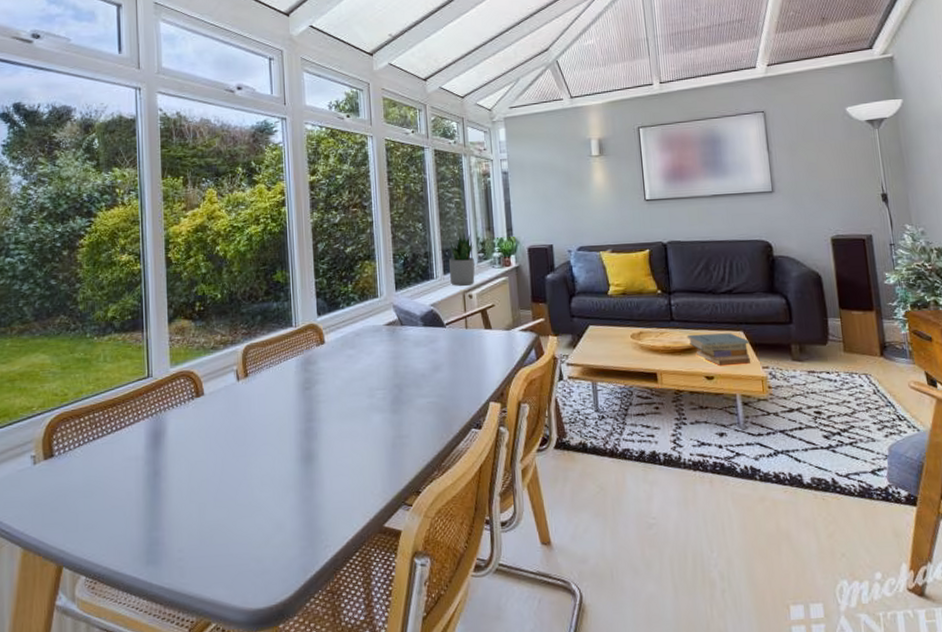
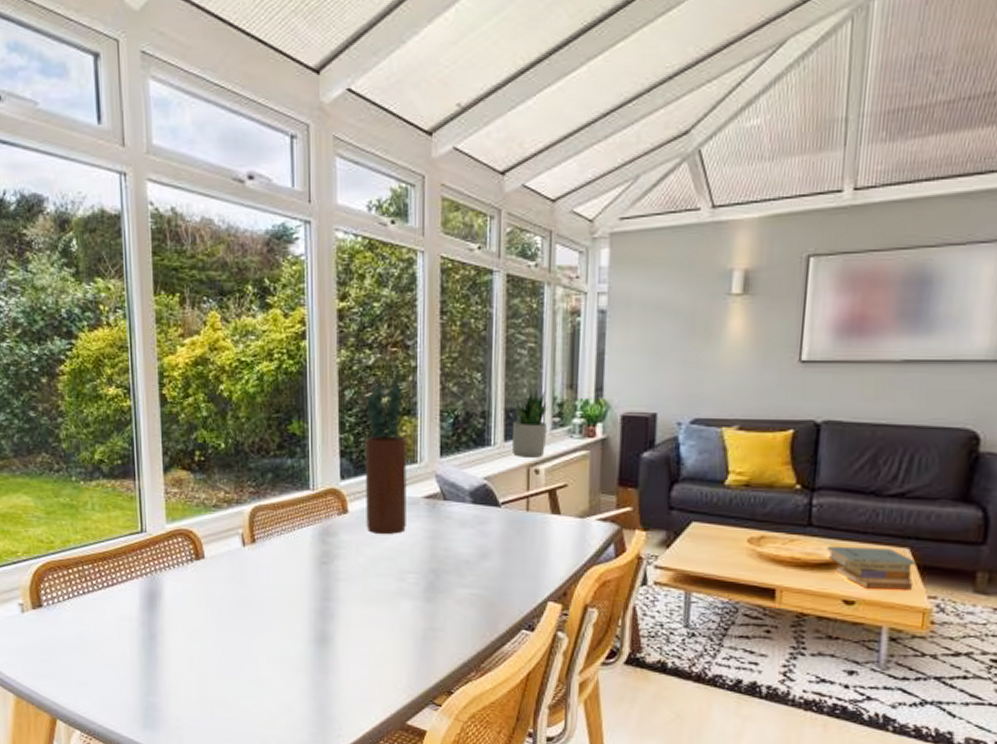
vase: none [335,228,373,359] -> present [365,374,407,534]

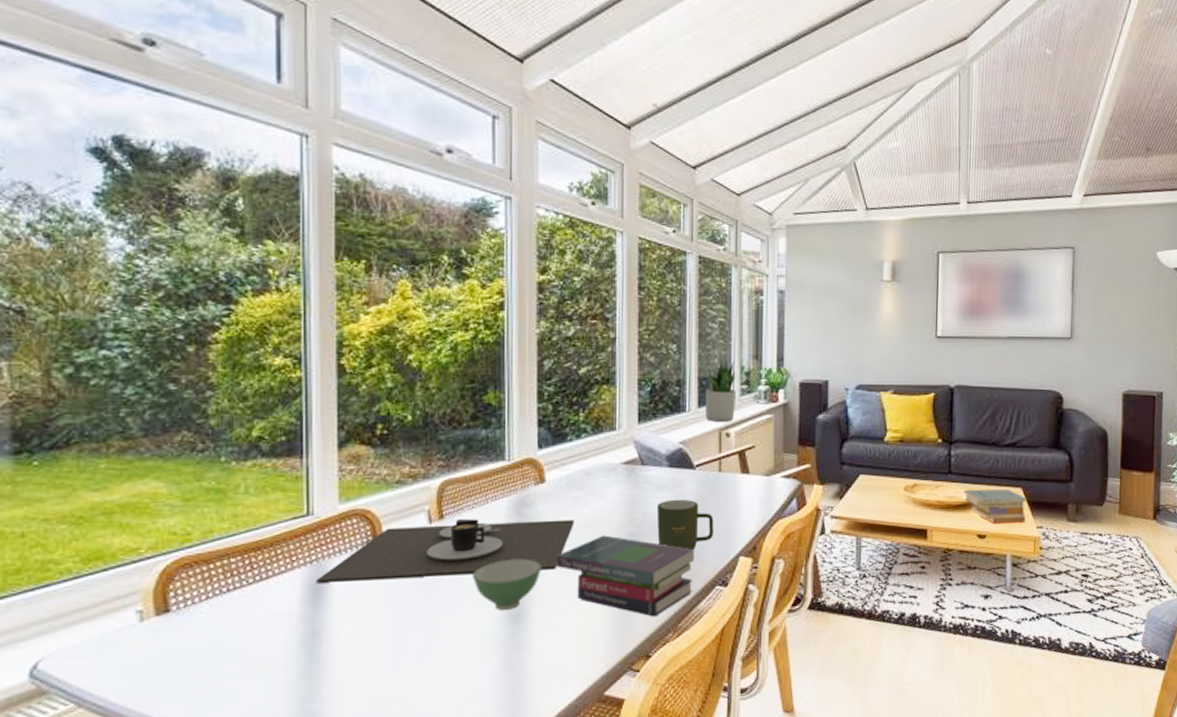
place setting: none [150,543,377,599] -> present [315,518,575,583]
bowl: none [282,585,346,633] -> present [473,559,542,610]
books: none [358,569,499,655] -> present [555,535,694,617]
vase: present [365,374,407,534] -> none [563,345,606,501]
mug: none [459,537,520,590] -> present [656,499,714,550]

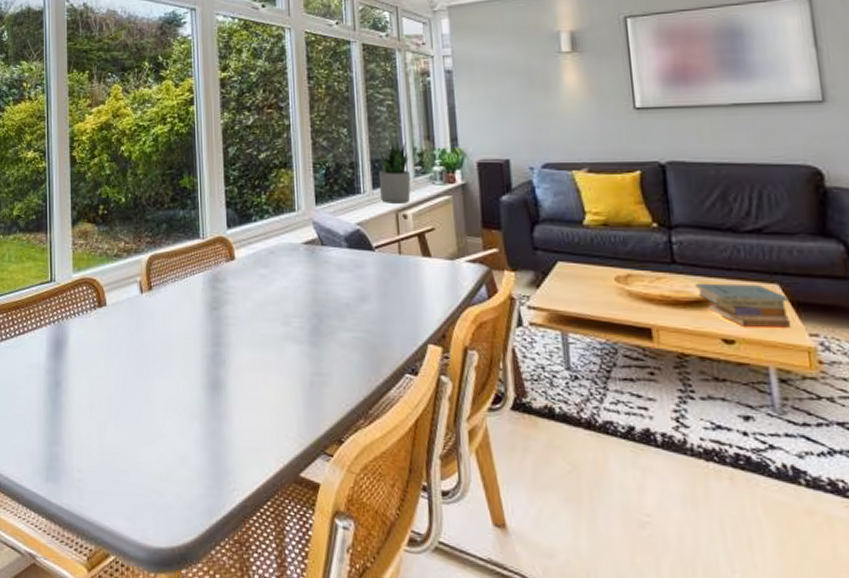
place setting: present [315,518,575,583] -> none [57,290,263,344]
bowl: present [473,559,542,610] -> none [177,331,236,379]
books: present [555,535,694,617] -> none [247,313,381,401]
mug: present [656,499,714,550] -> none [338,280,399,333]

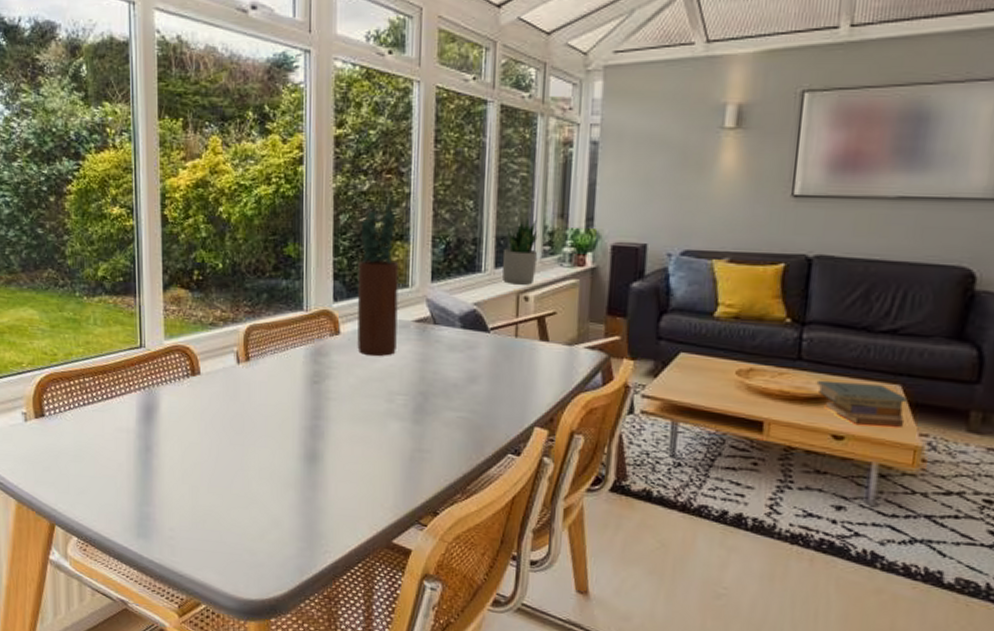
vase: none [247,132,289,279] -> present [357,200,399,356]

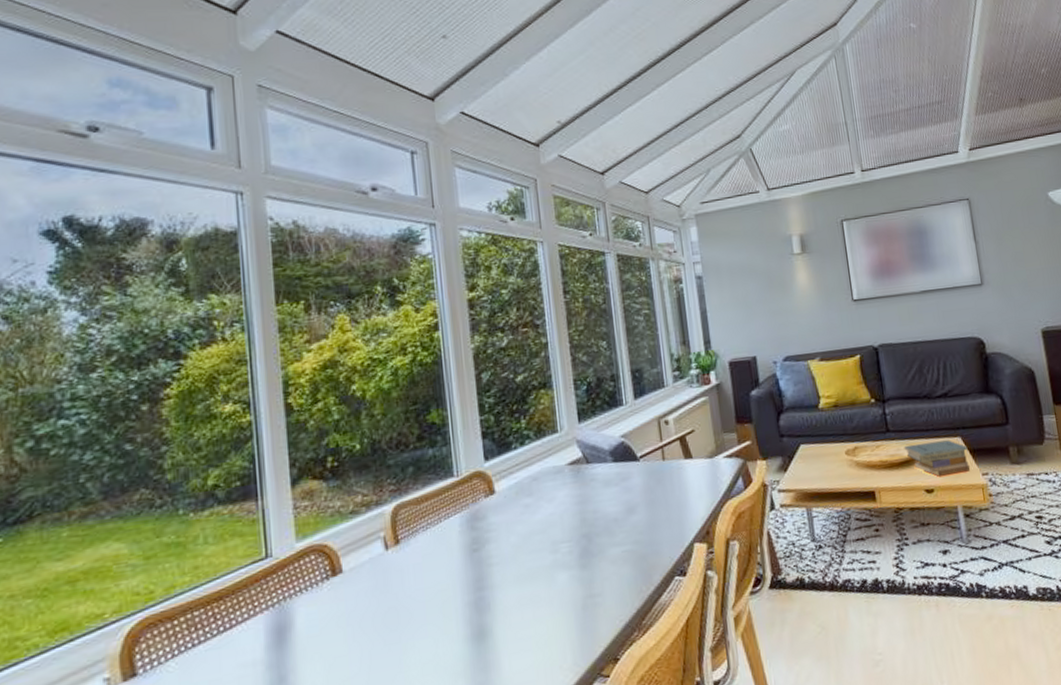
vase: present [357,200,399,356] -> none [504,352,554,509]
planter: present [501,219,539,285] -> none [639,350,671,412]

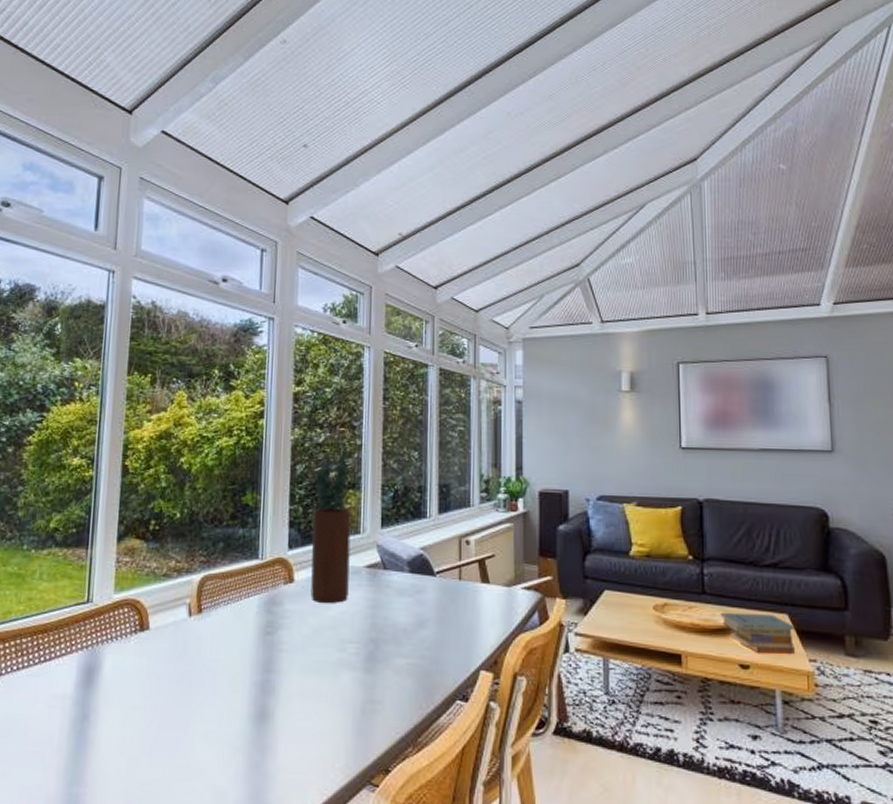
vase: none [504,352,554,509] -> present [310,451,352,603]

